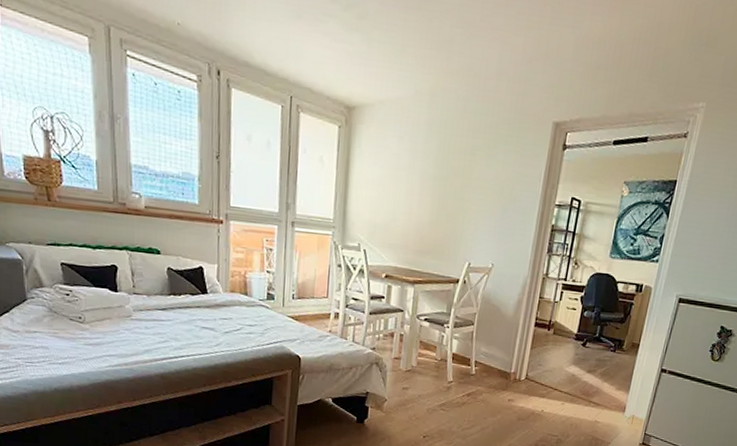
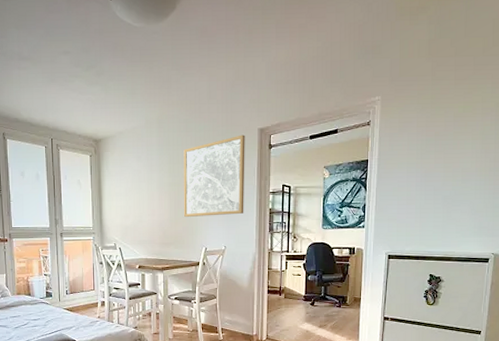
wall art: none [447,126,536,227] -> present [183,135,245,217]

